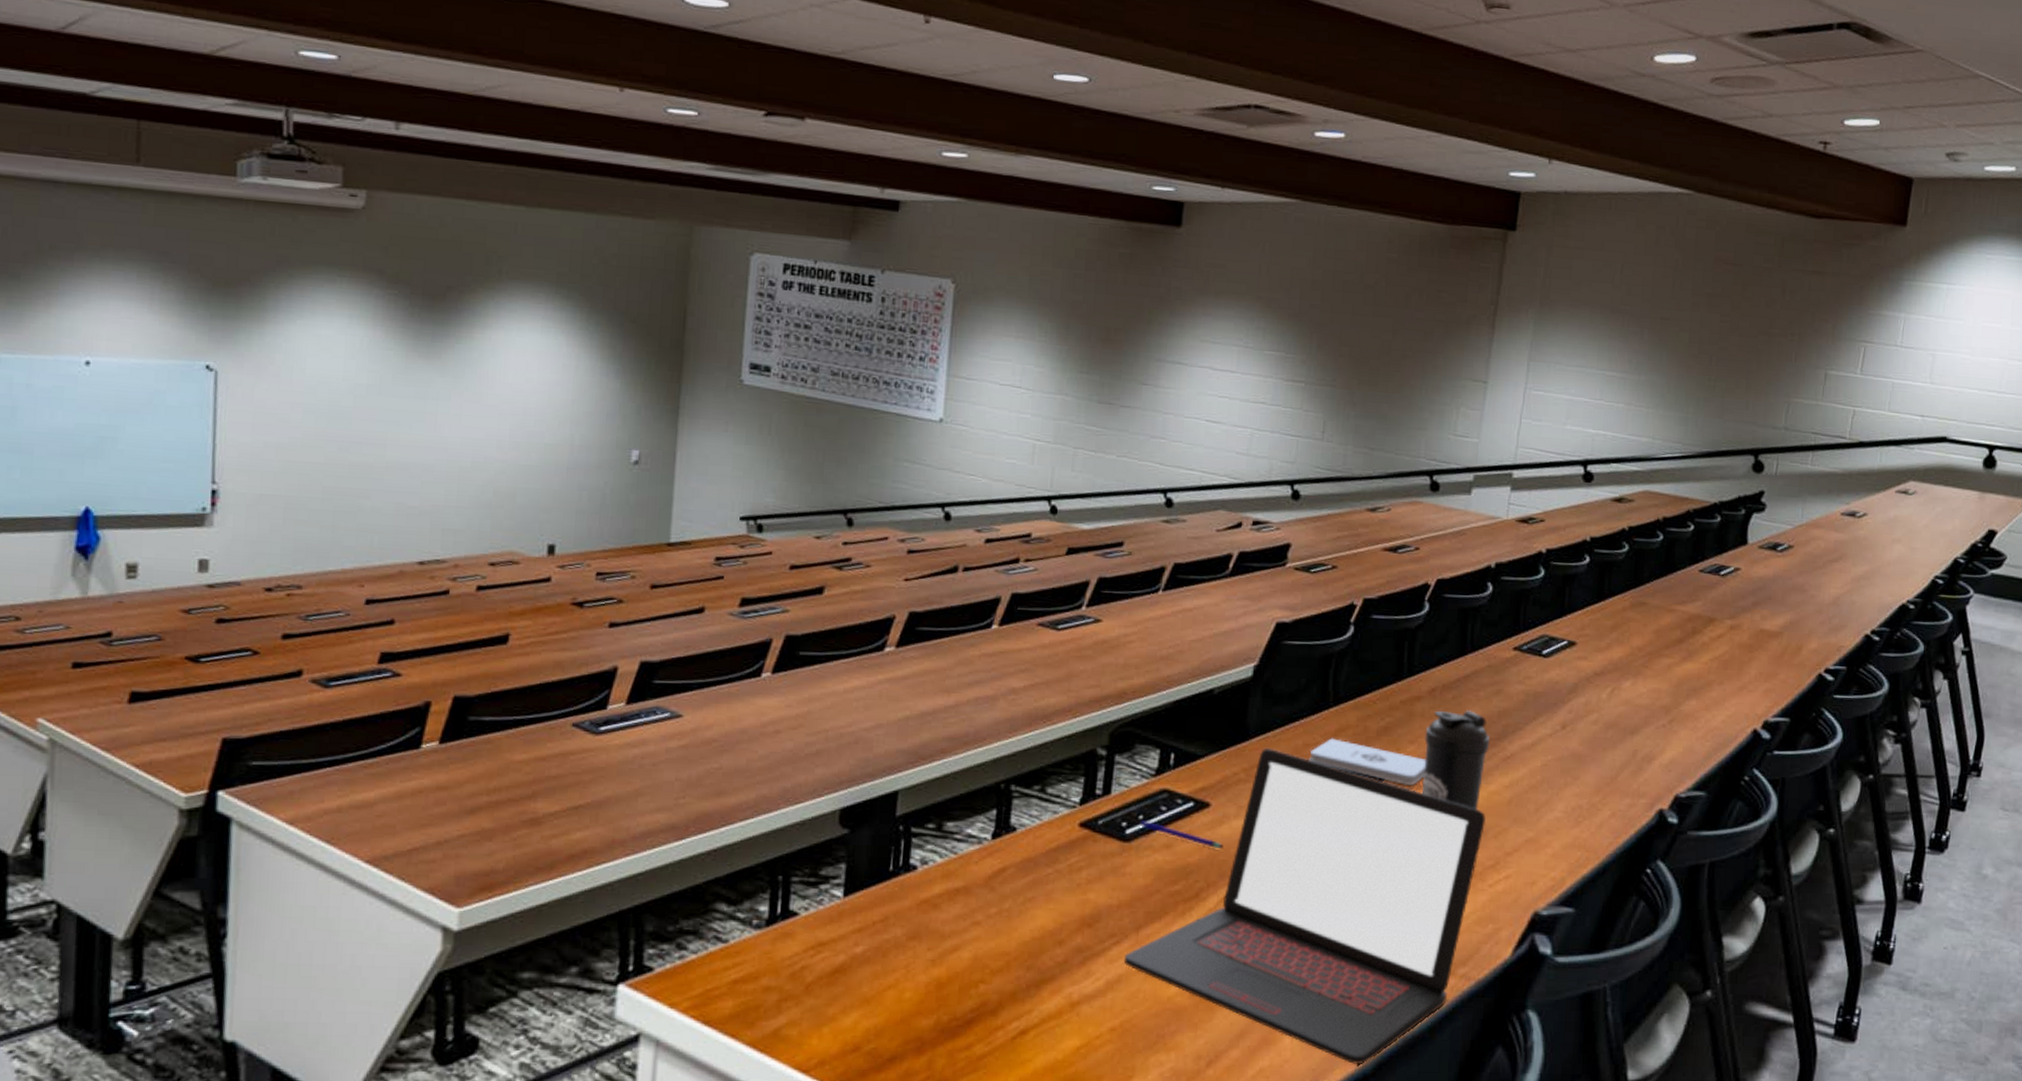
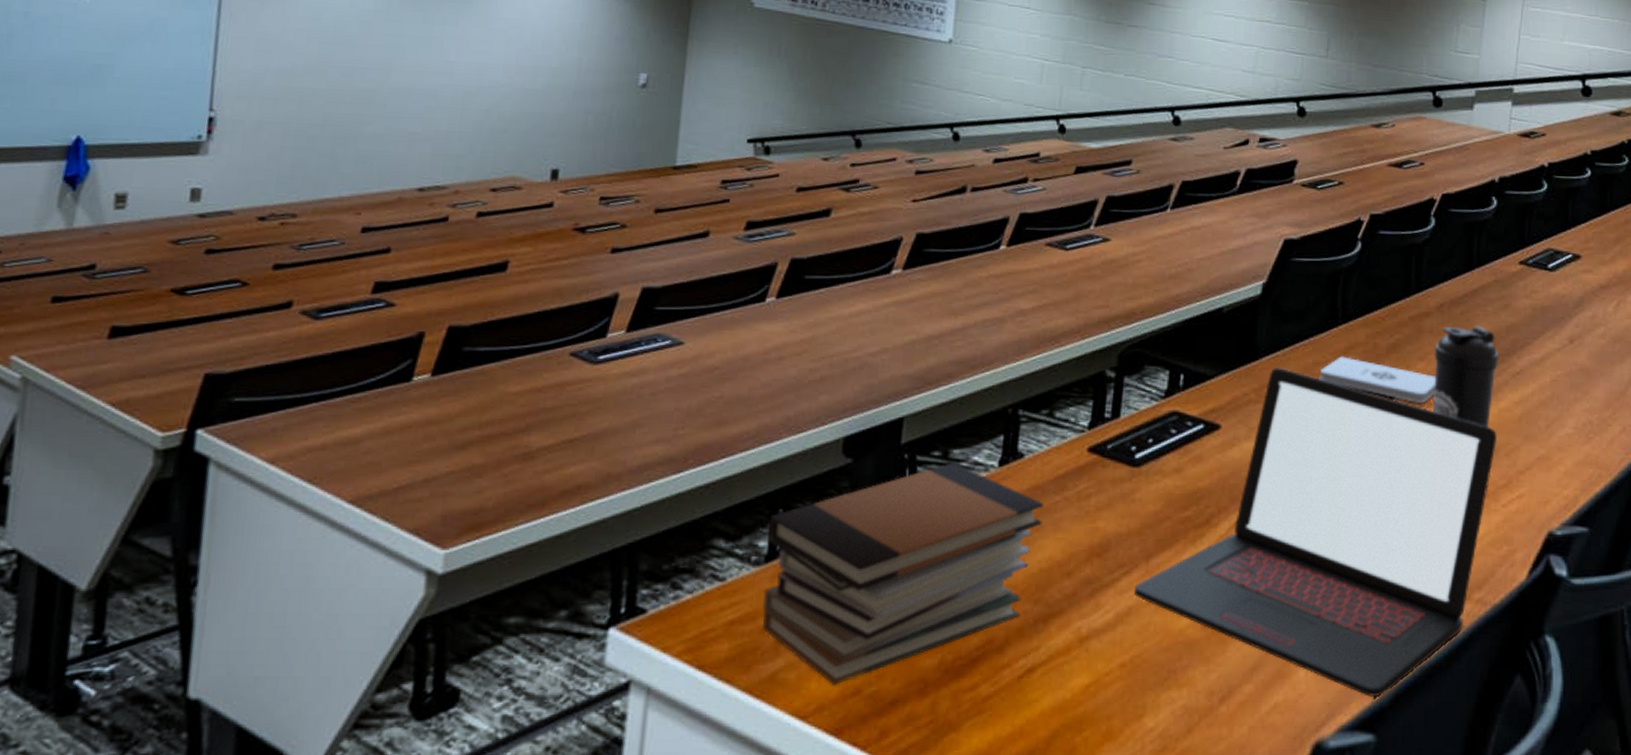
book stack: none [764,835,1036,1042] -> present [762,462,1044,685]
pen: present [1140,821,1224,850] -> none [1150,444,1235,473]

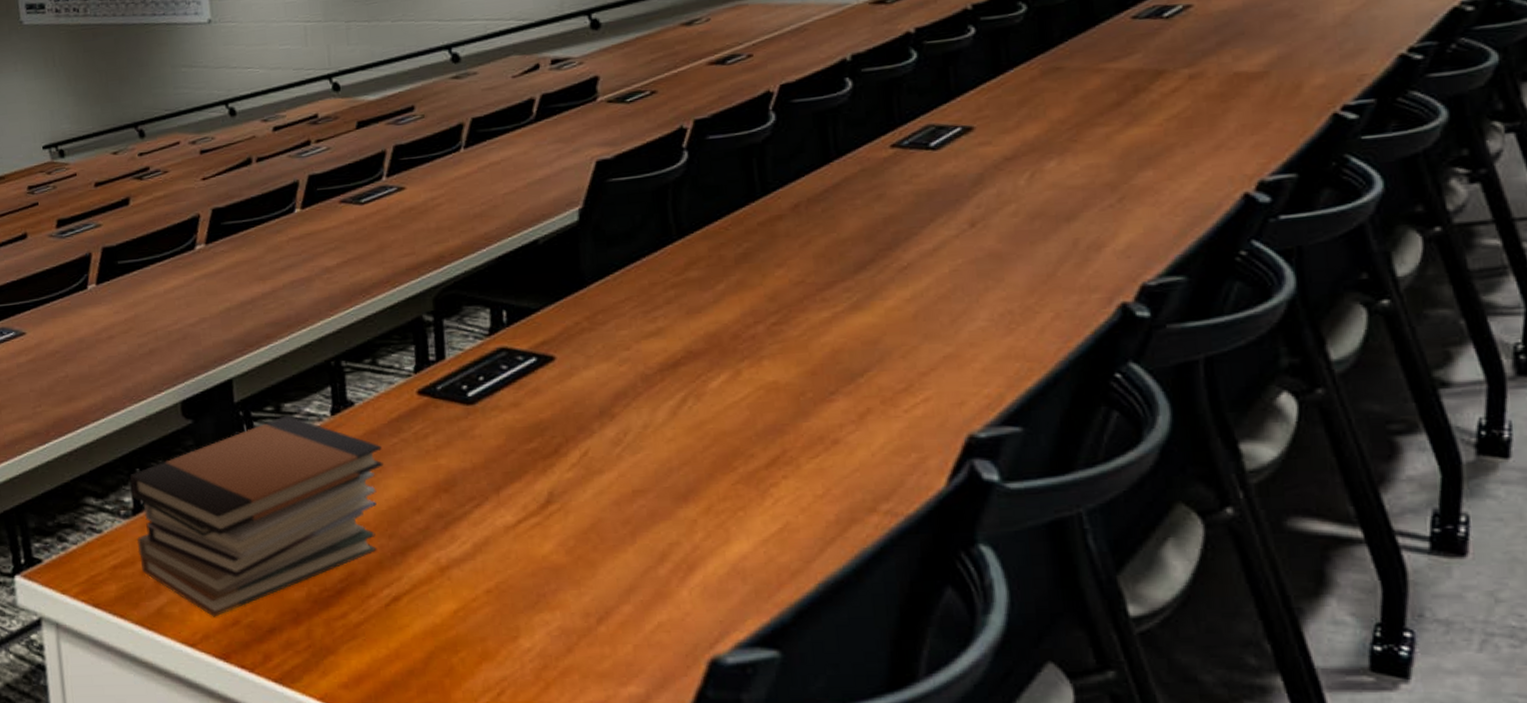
laptop: present [1133,368,1498,697] -> none [487,293,889,614]
notepad: present [1319,356,1436,403] -> none [658,272,802,313]
water bottle: present [1433,326,1500,427] -> none [794,222,879,330]

